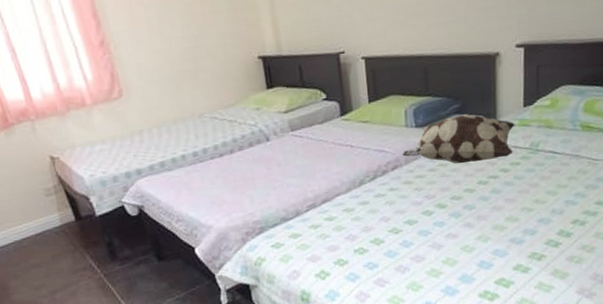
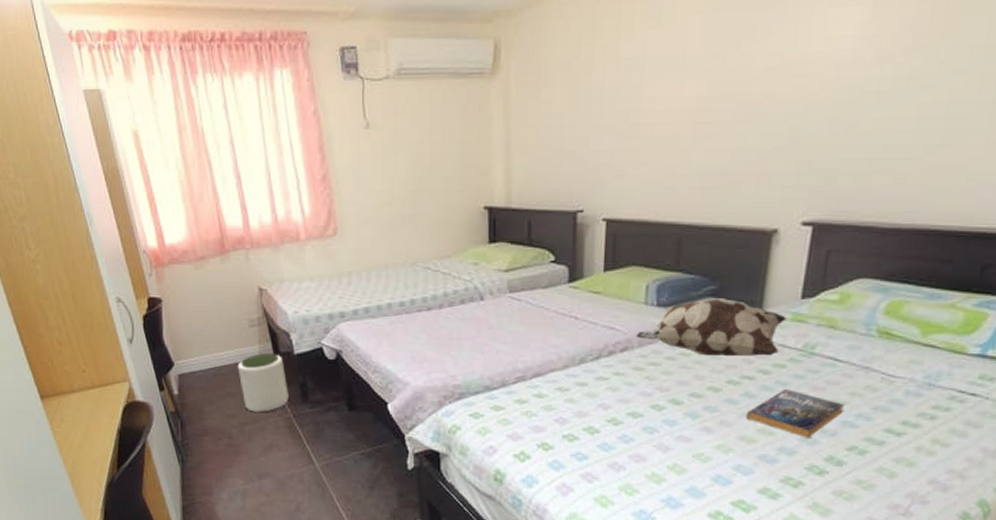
plant pot: none [39,218,97,279] -> present [237,353,289,412]
book: none [496,181,565,219] -> present [745,389,844,438]

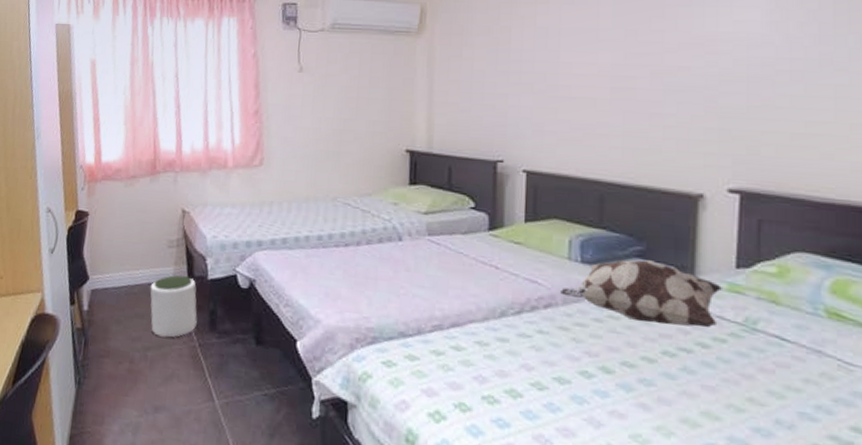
book: present [745,389,844,438] -> none [686,367,799,429]

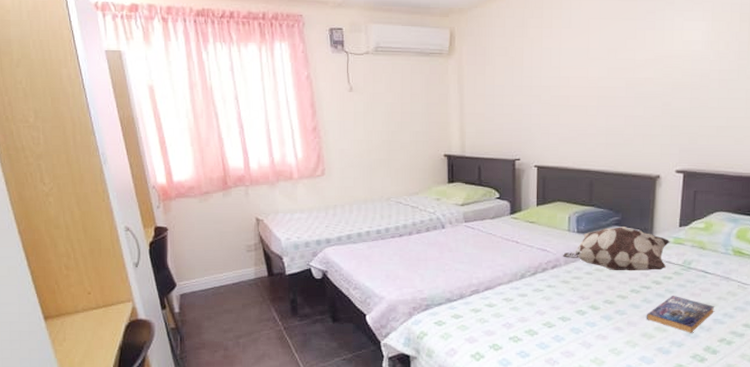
plant pot: present [150,275,197,338] -> none [235,274,280,326]
book: none [686,367,799,429] -> present [646,296,714,333]

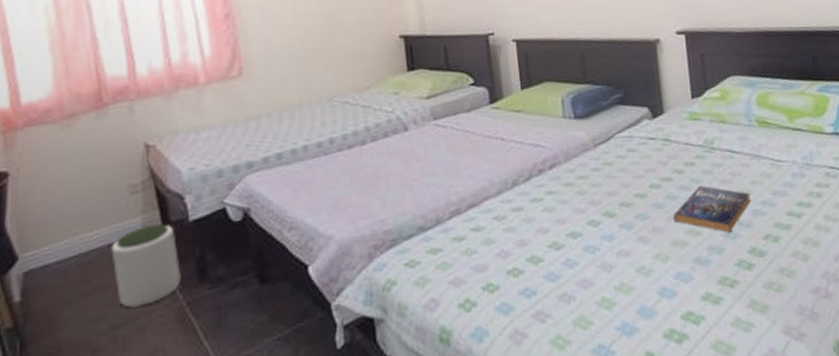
plant pot: none [235,274,280,326] -> present [111,224,181,307]
decorative pillow: present [563,227,671,271] -> none [561,105,686,162]

